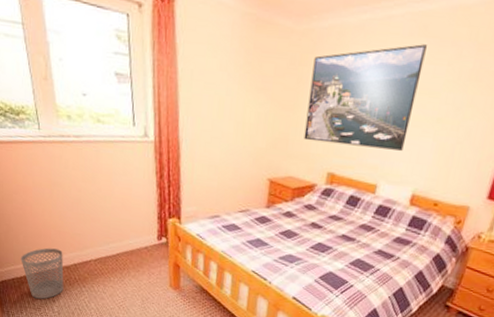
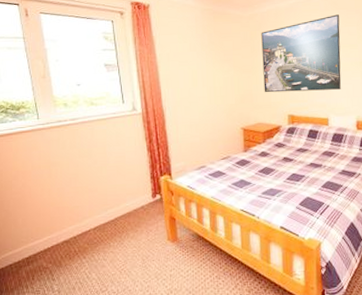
wastebasket: present [21,248,64,299] -> none [19,225,64,281]

